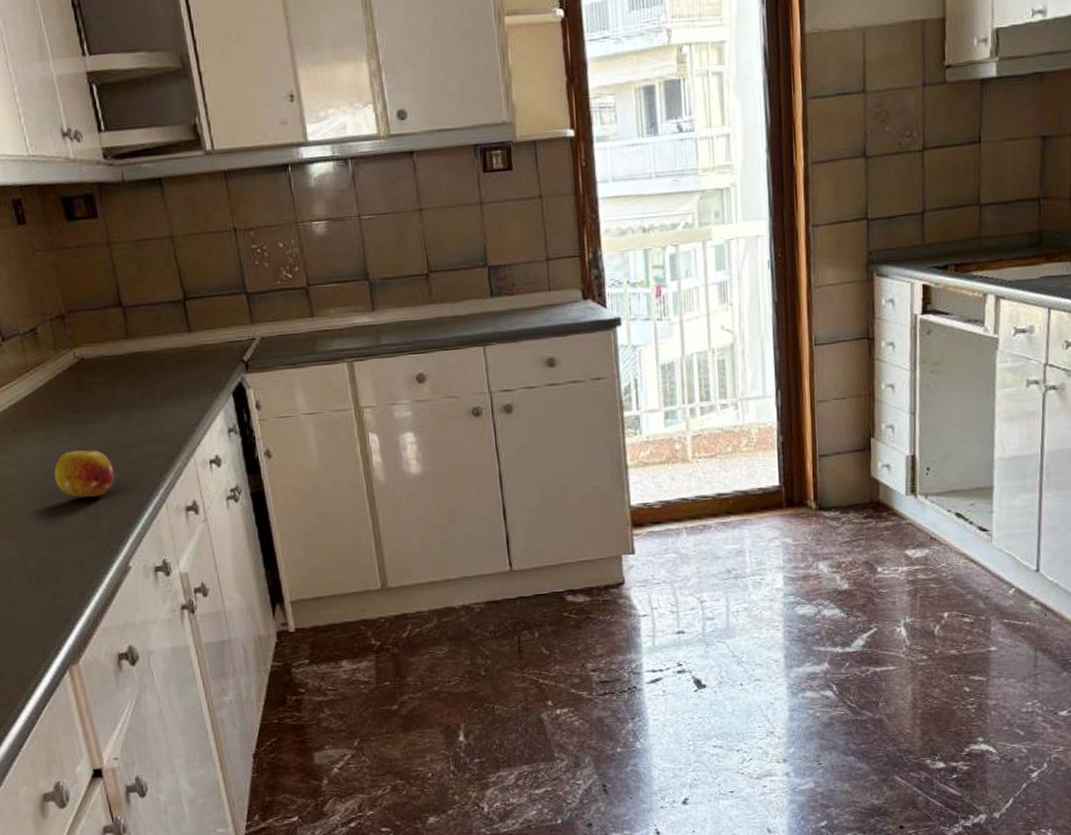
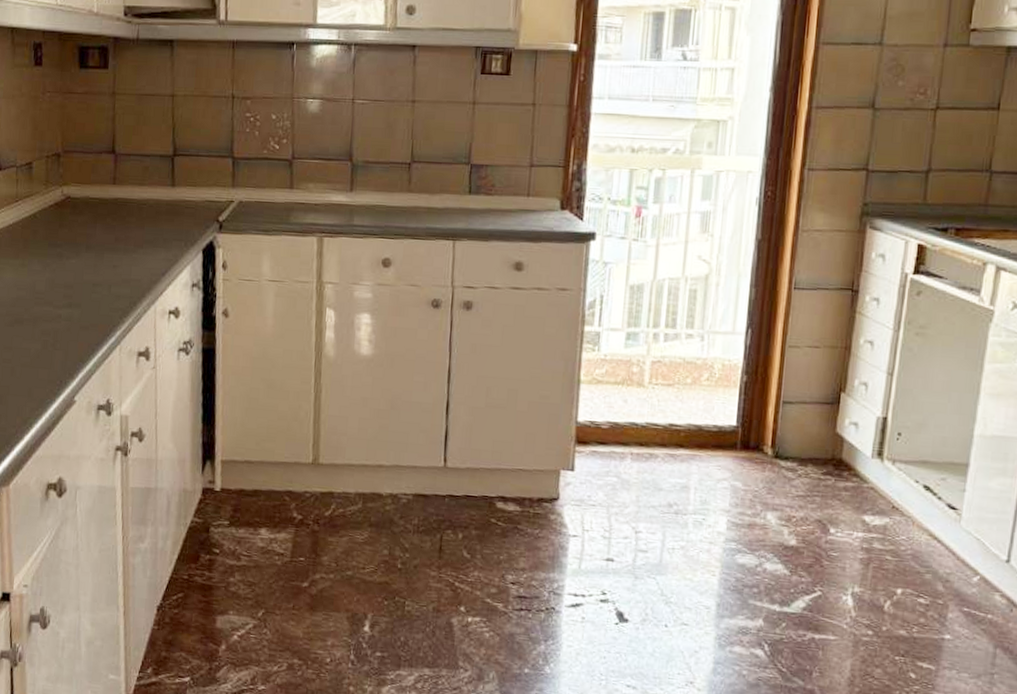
fruit: present [54,450,115,497] -> none [21,281,78,328]

